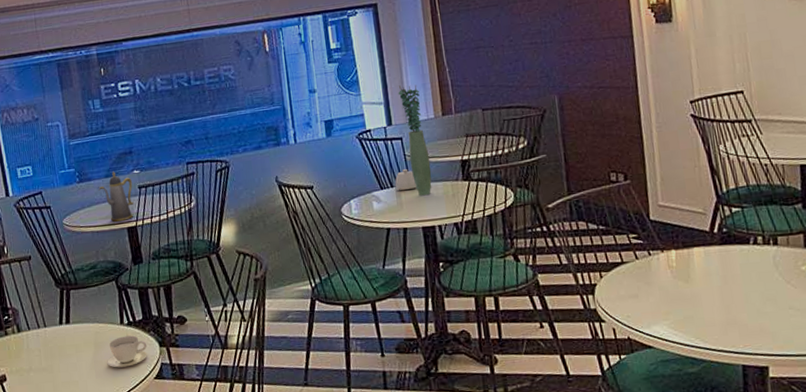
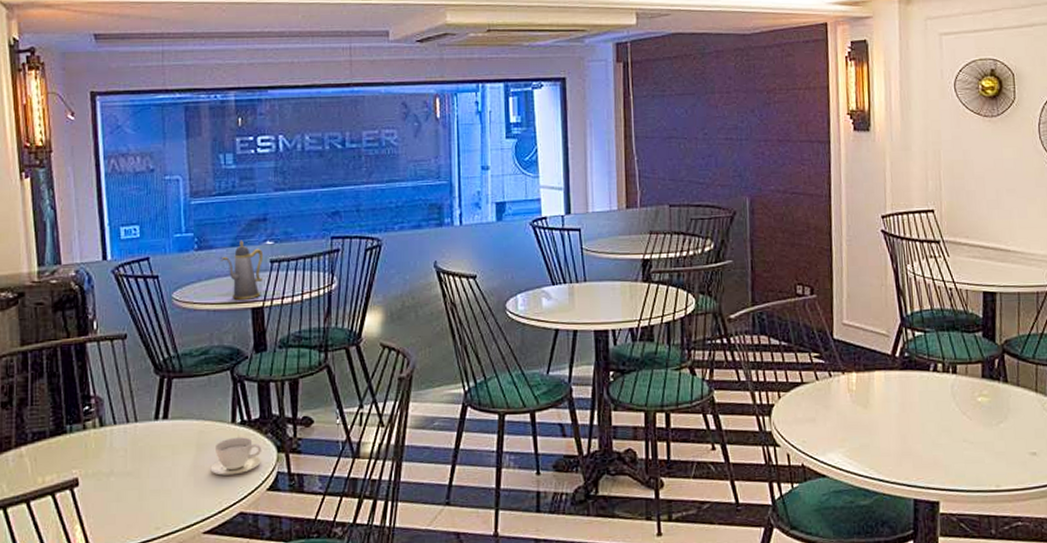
sugar bowl: present [394,169,417,191] -> none [568,264,592,289]
vase: present [398,84,432,196] -> none [580,170,610,296]

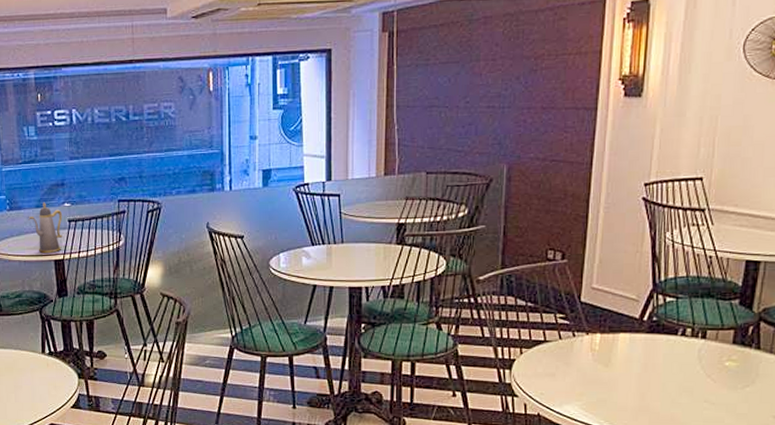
teacup: present [210,437,262,475] -> none [27,365,67,394]

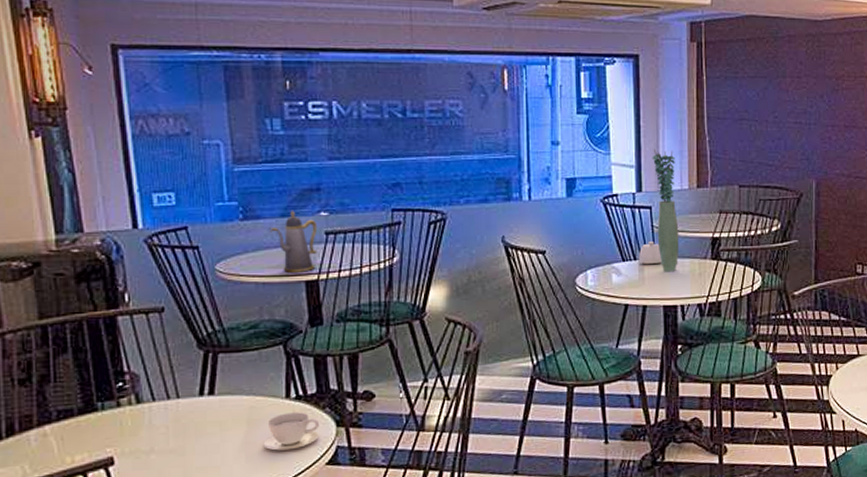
teacup: none [27,365,67,394] -> present [263,412,320,451]
sugar bowl: none [326,227,348,249] -> present [638,242,662,265]
vase: none [341,139,366,256] -> present [652,149,679,272]

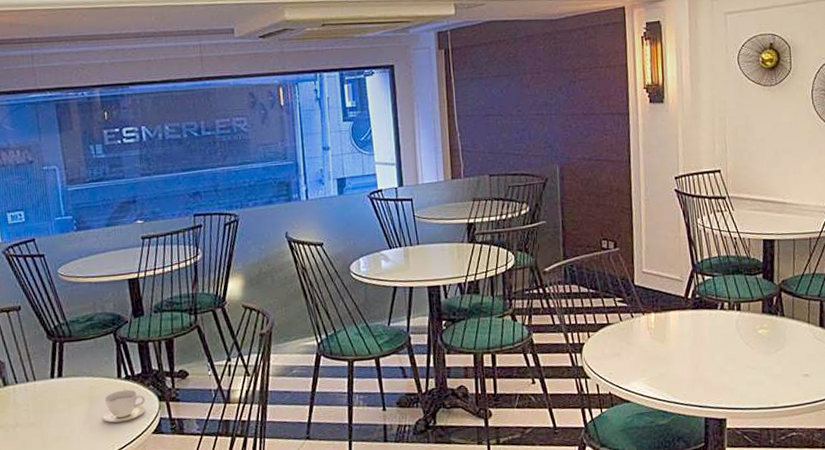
coffee pot: present [269,210,318,272] -> none [98,220,136,273]
sugar bowl: present [638,242,662,265] -> none [403,230,424,251]
vase: present [652,149,679,272] -> none [410,147,439,257]

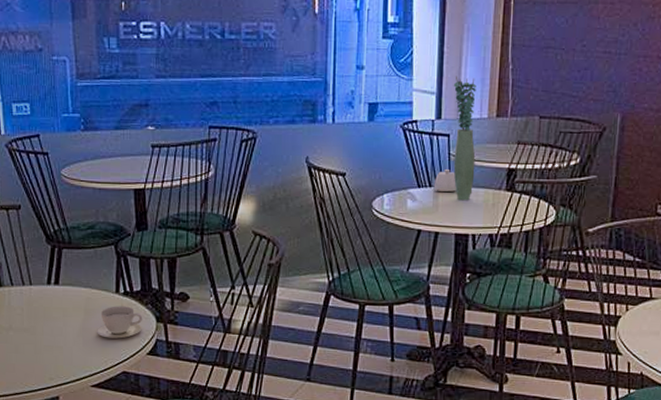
sugar bowl: none [403,230,424,251] -> present [433,169,456,193]
vase: none [410,147,439,257] -> present [453,76,476,201]

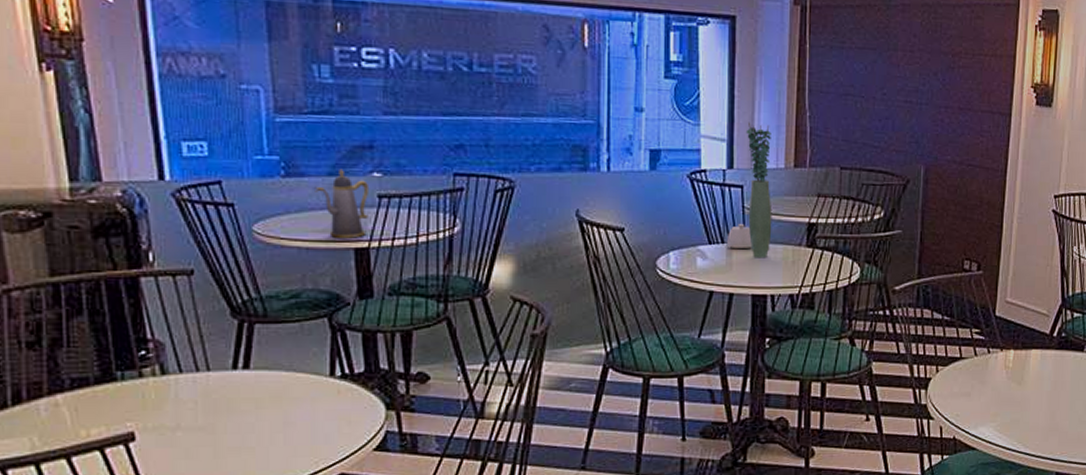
teacup: present [97,306,143,339] -> none [304,392,368,433]
coffee pot: none [105,123,145,181] -> present [315,168,370,238]

